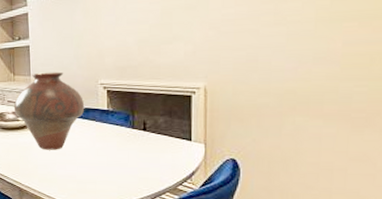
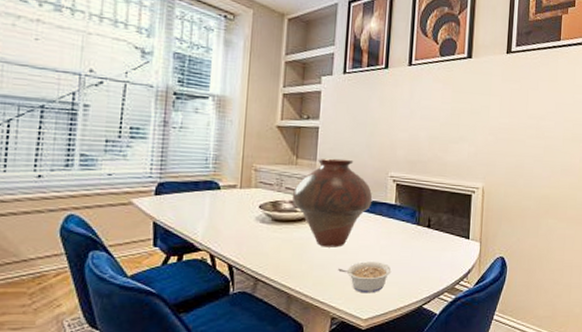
legume: none [59,162,109,191] -> present [338,261,392,294]

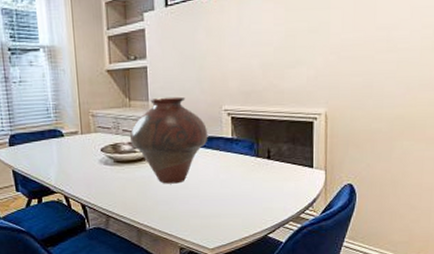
legume: present [338,261,392,294] -> none [181,195,234,225]

